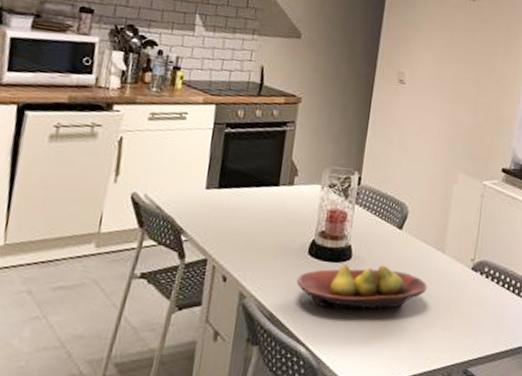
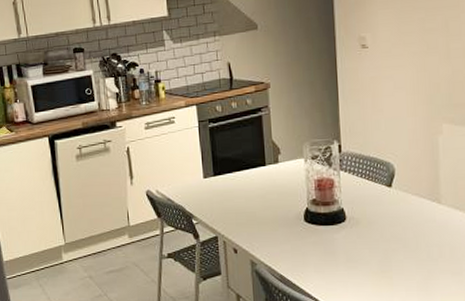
fruit bowl: present [296,264,428,311] -> none [299,222,428,267]

